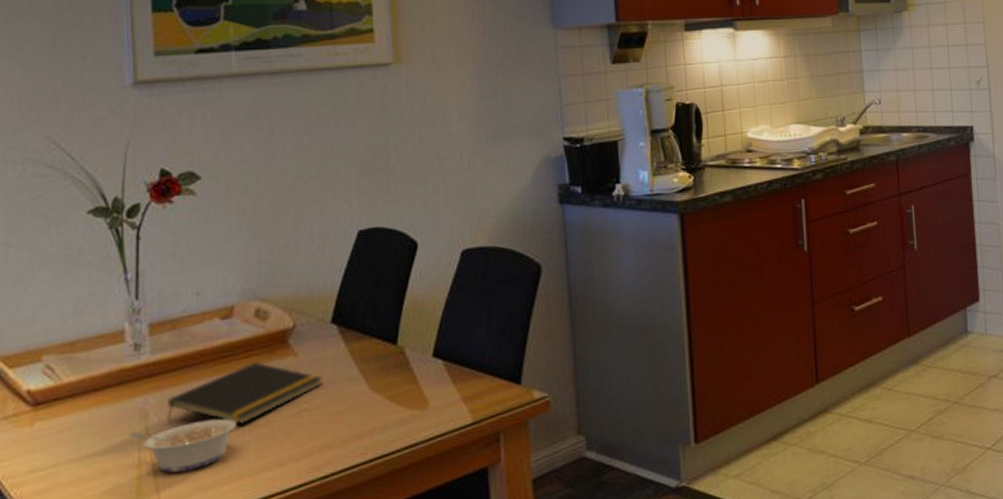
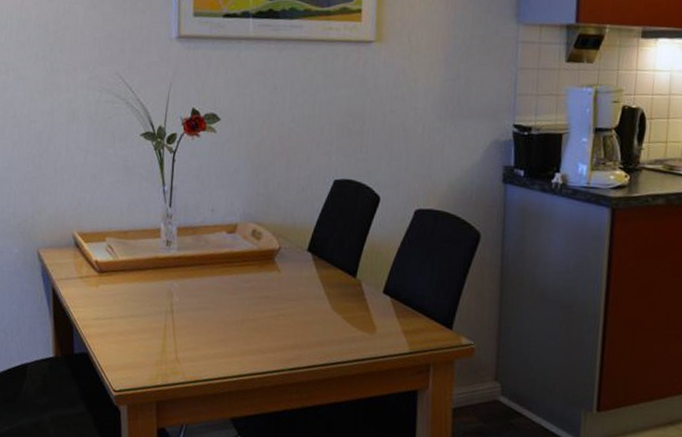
legume: present [130,418,237,473] -> none [160,305,233,342]
notepad: present [167,361,323,425] -> none [185,270,297,316]

